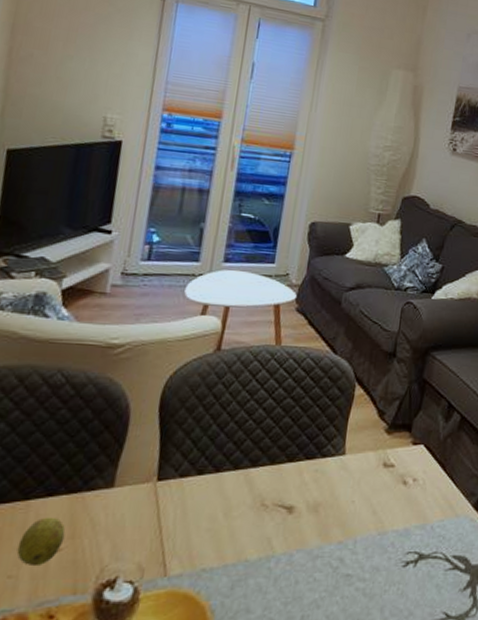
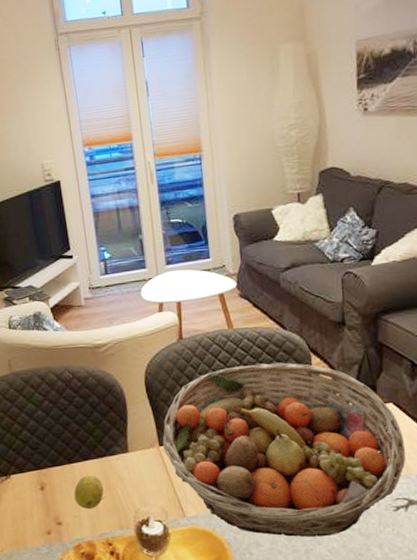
fruit basket: none [161,388,427,600] -> present [162,362,406,537]

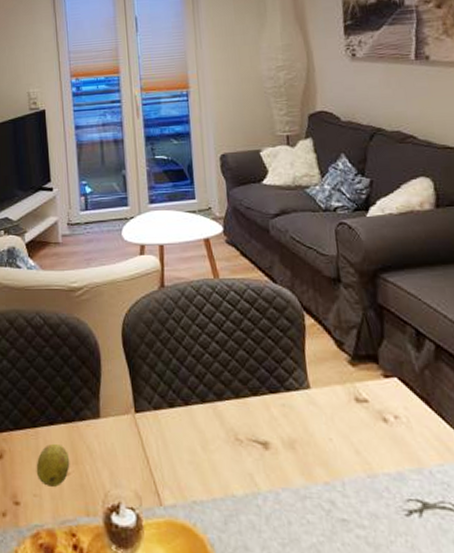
fruit basket: present [162,362,406,537] -> none [138,321,416,544]

